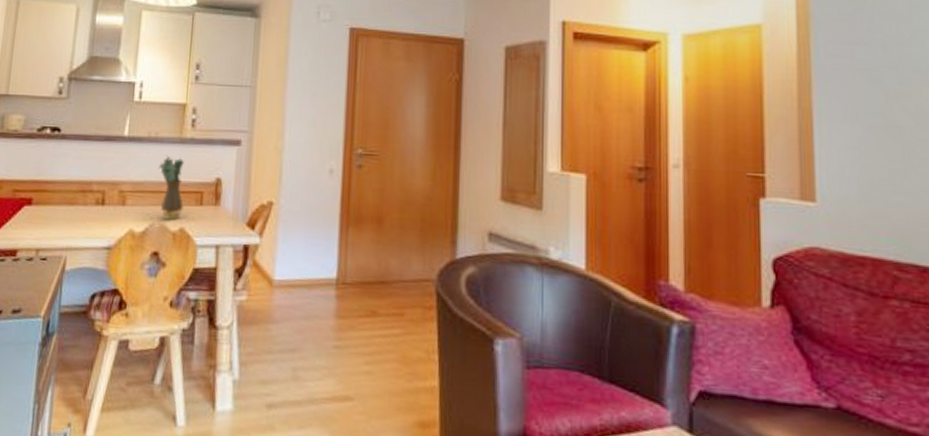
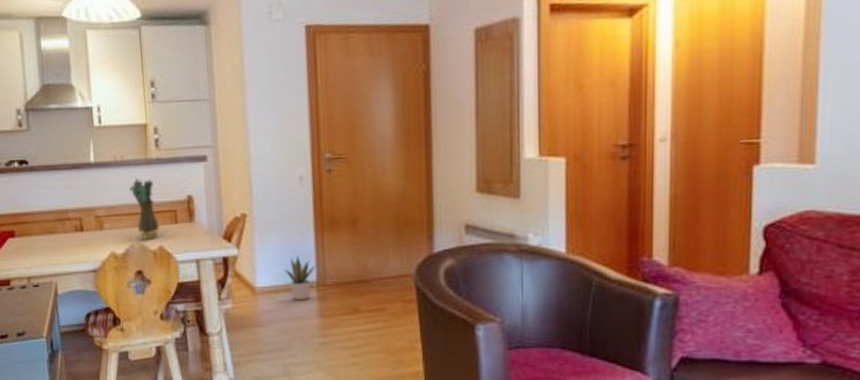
potted plant: none [304,249,337,299] -> present [284,255,316,301]

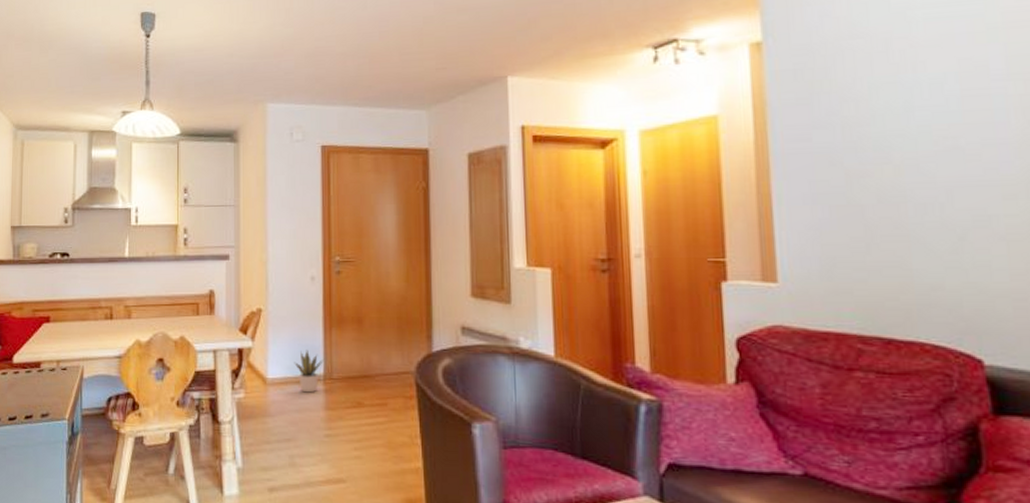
vase: present [129,177,160,241] -> none [158,272,182,331]

